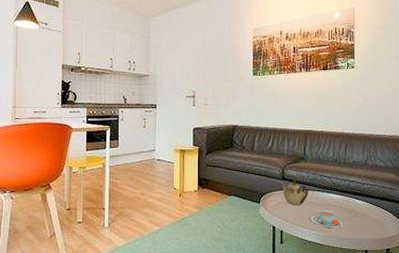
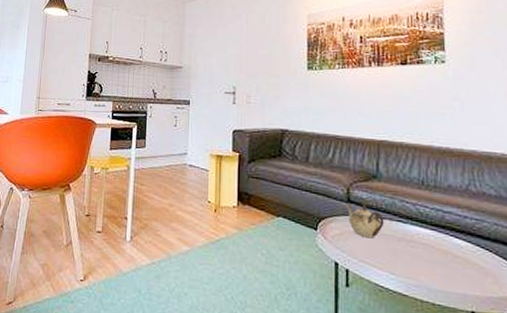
teacup: present [310,210,344,228] -> none [387,247,438,276]

